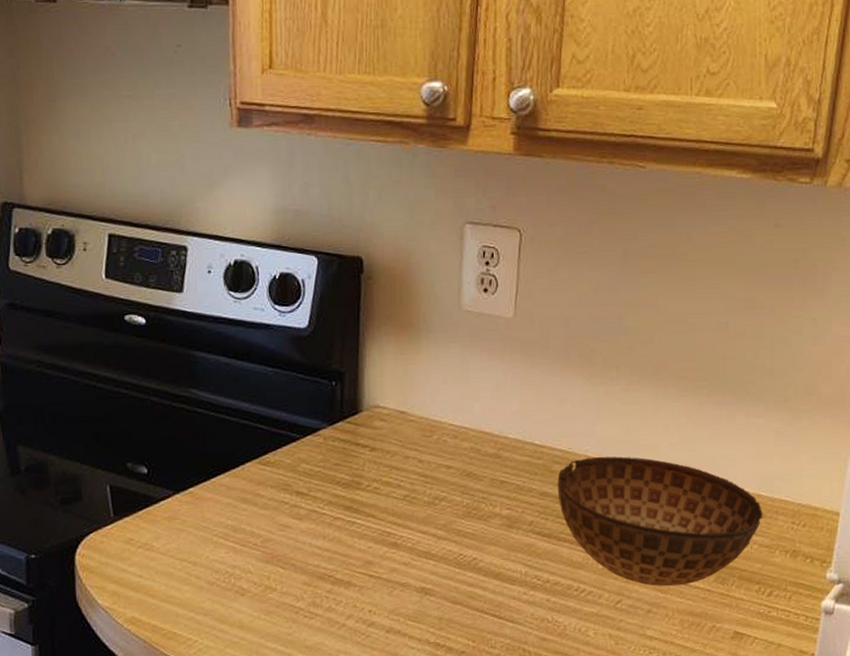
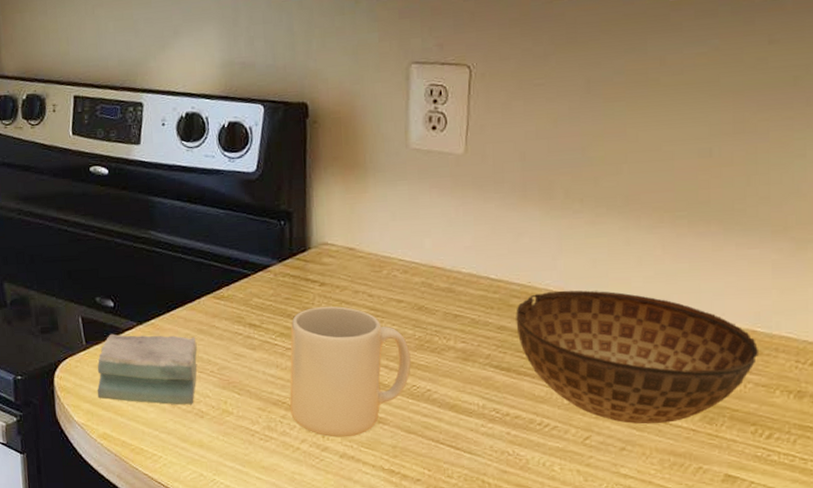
sponge: none [125,504,240,583] -> present [97,333,198,405]
mug: none [336,472,459,612] -> present [289,306,411,438]

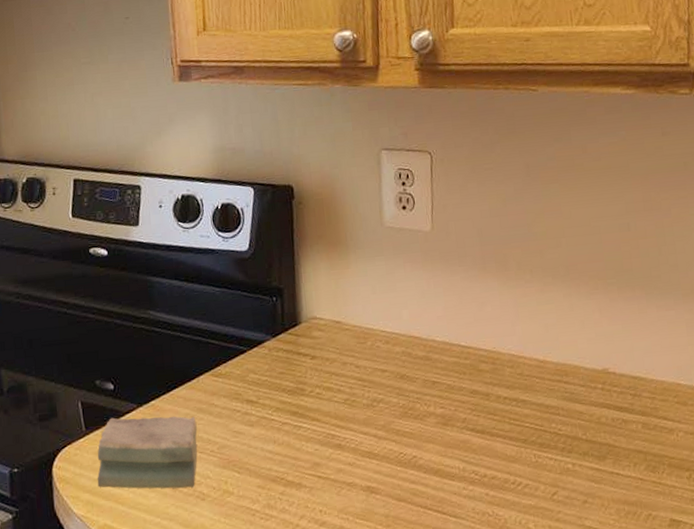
mug: present [289,306,411,438] -> none [285,378,398,511]
bowl: present [516,290,760,424] -> none [485,353,685,477]

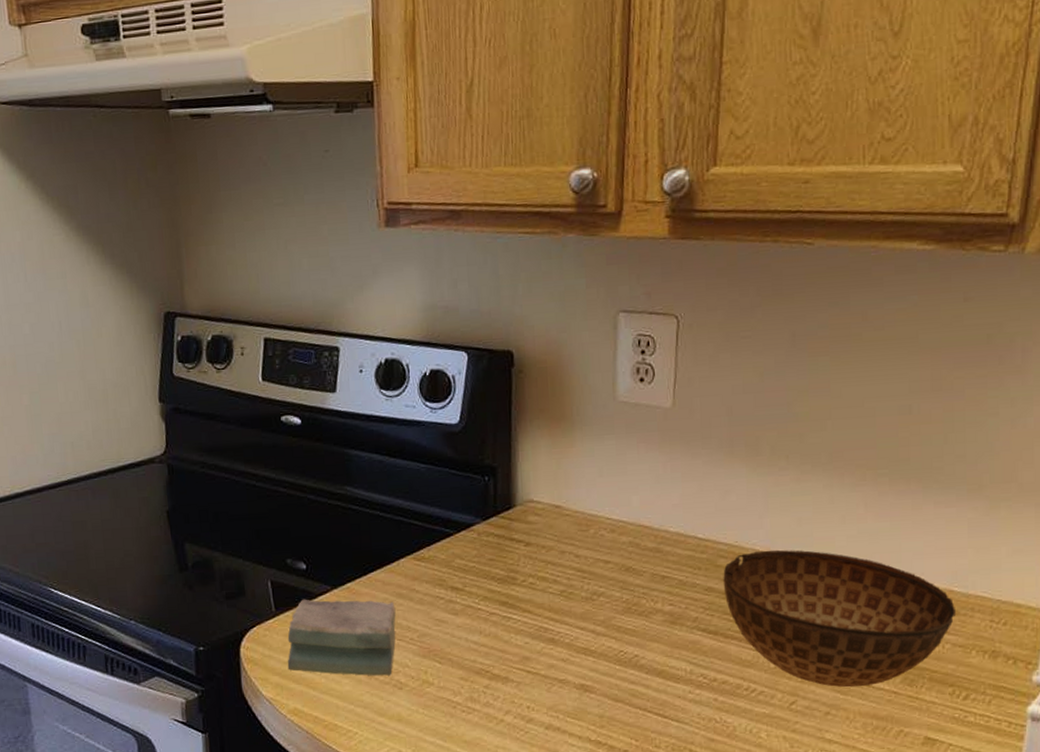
bowl: none [485,353,685,477] -> present [723,549,957,688]

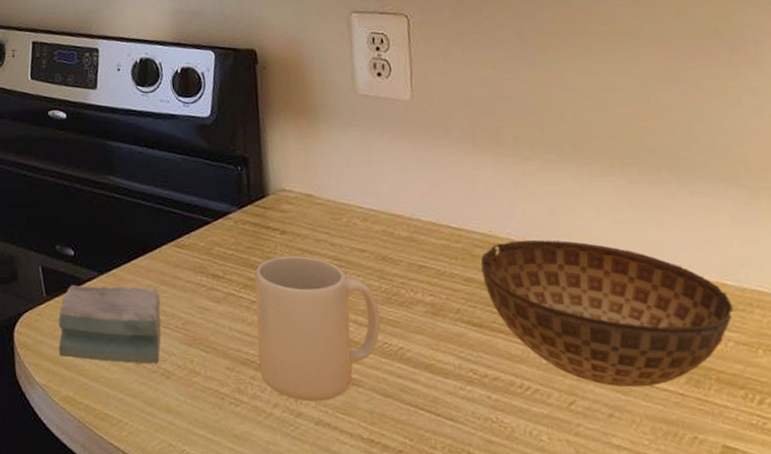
mug: none [493,567,618,708] -> present [254,255,381,402]

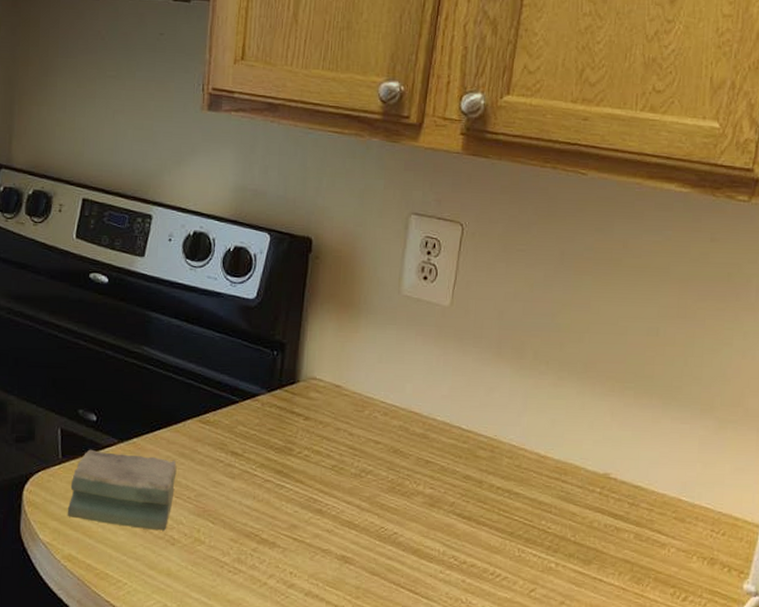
mug: present [254,255,381,402] -> none [261,440,382,575]
bowl: present [480,239,734,388] -> none [480,446,683,581]

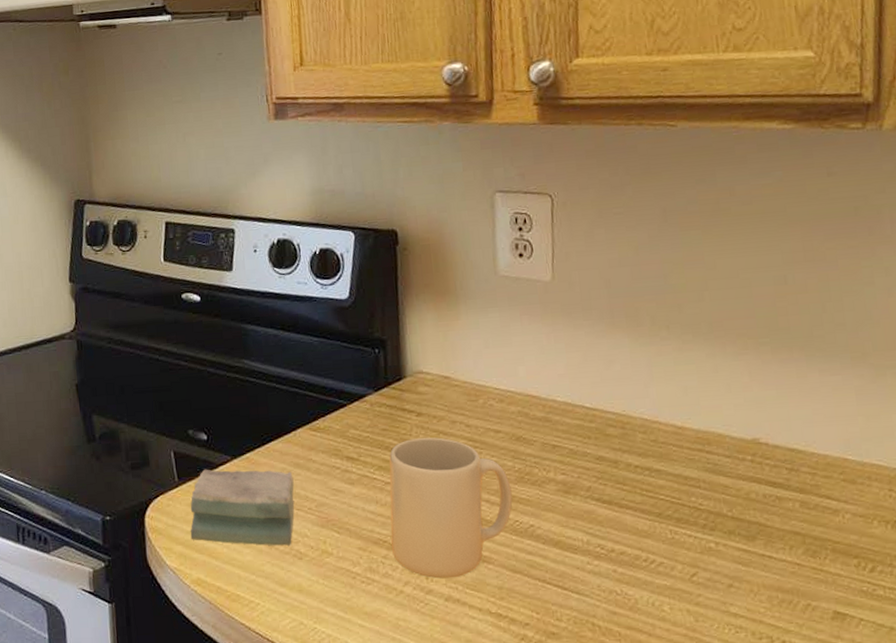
mug: none [261,440,382,575] -> present [389,437,513,579]

